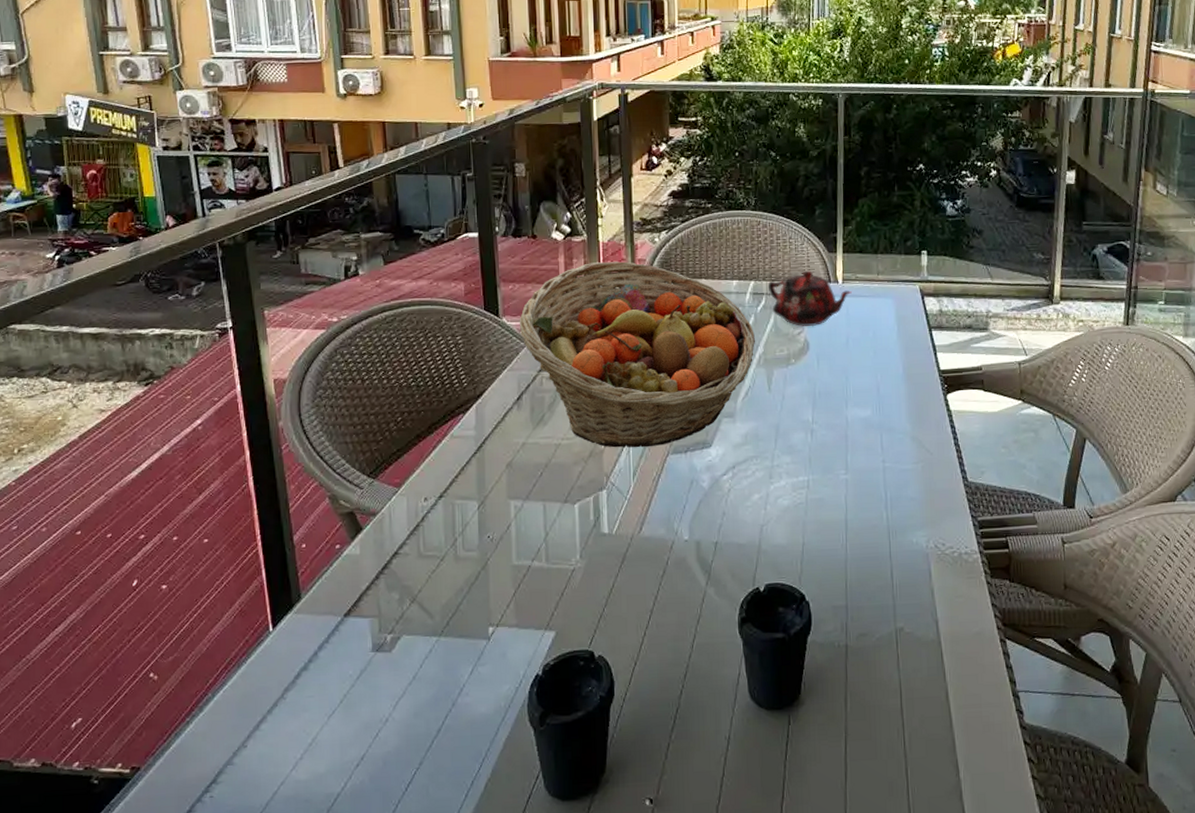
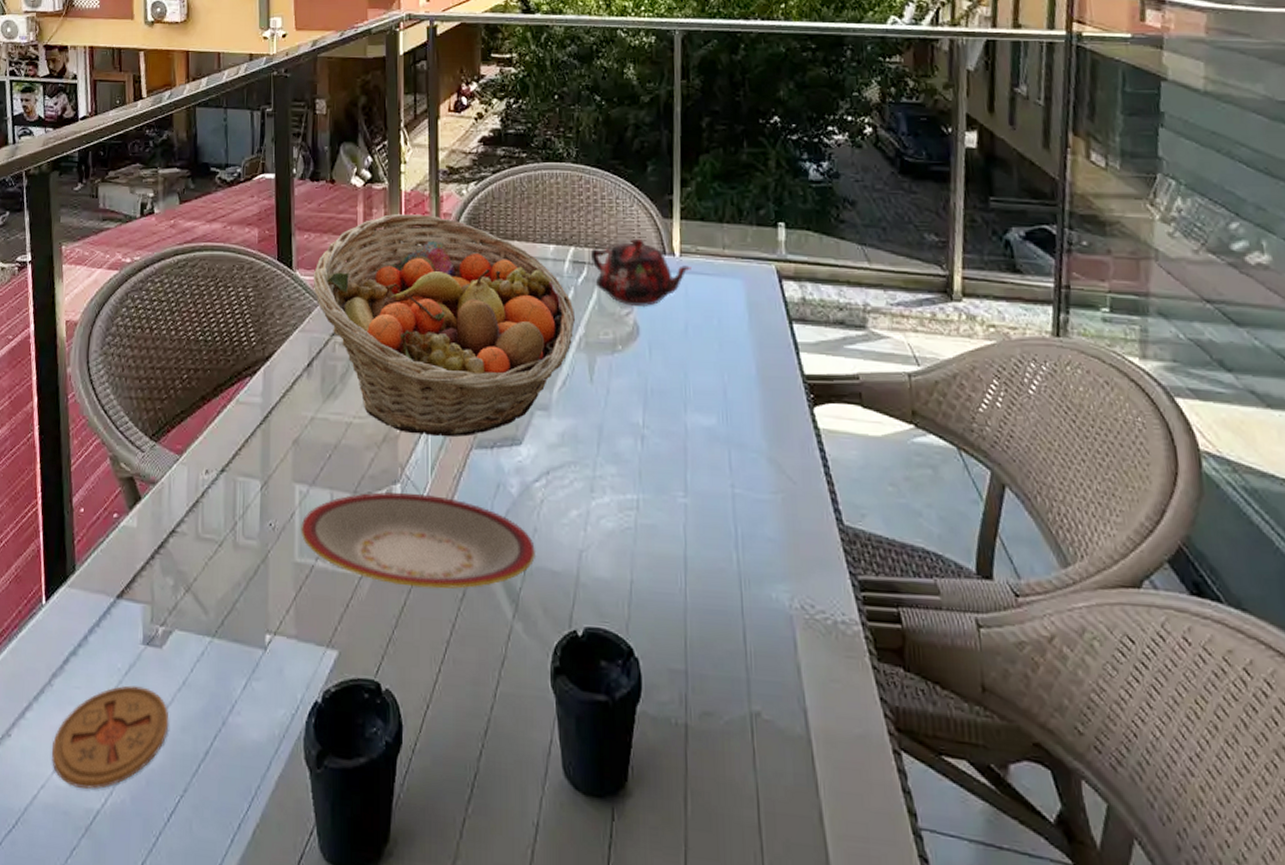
coaster: none [289,686,402,779] -> present [51,685,169,789]
plate: none [517,495,725,572] -> present [301,492,536,589]

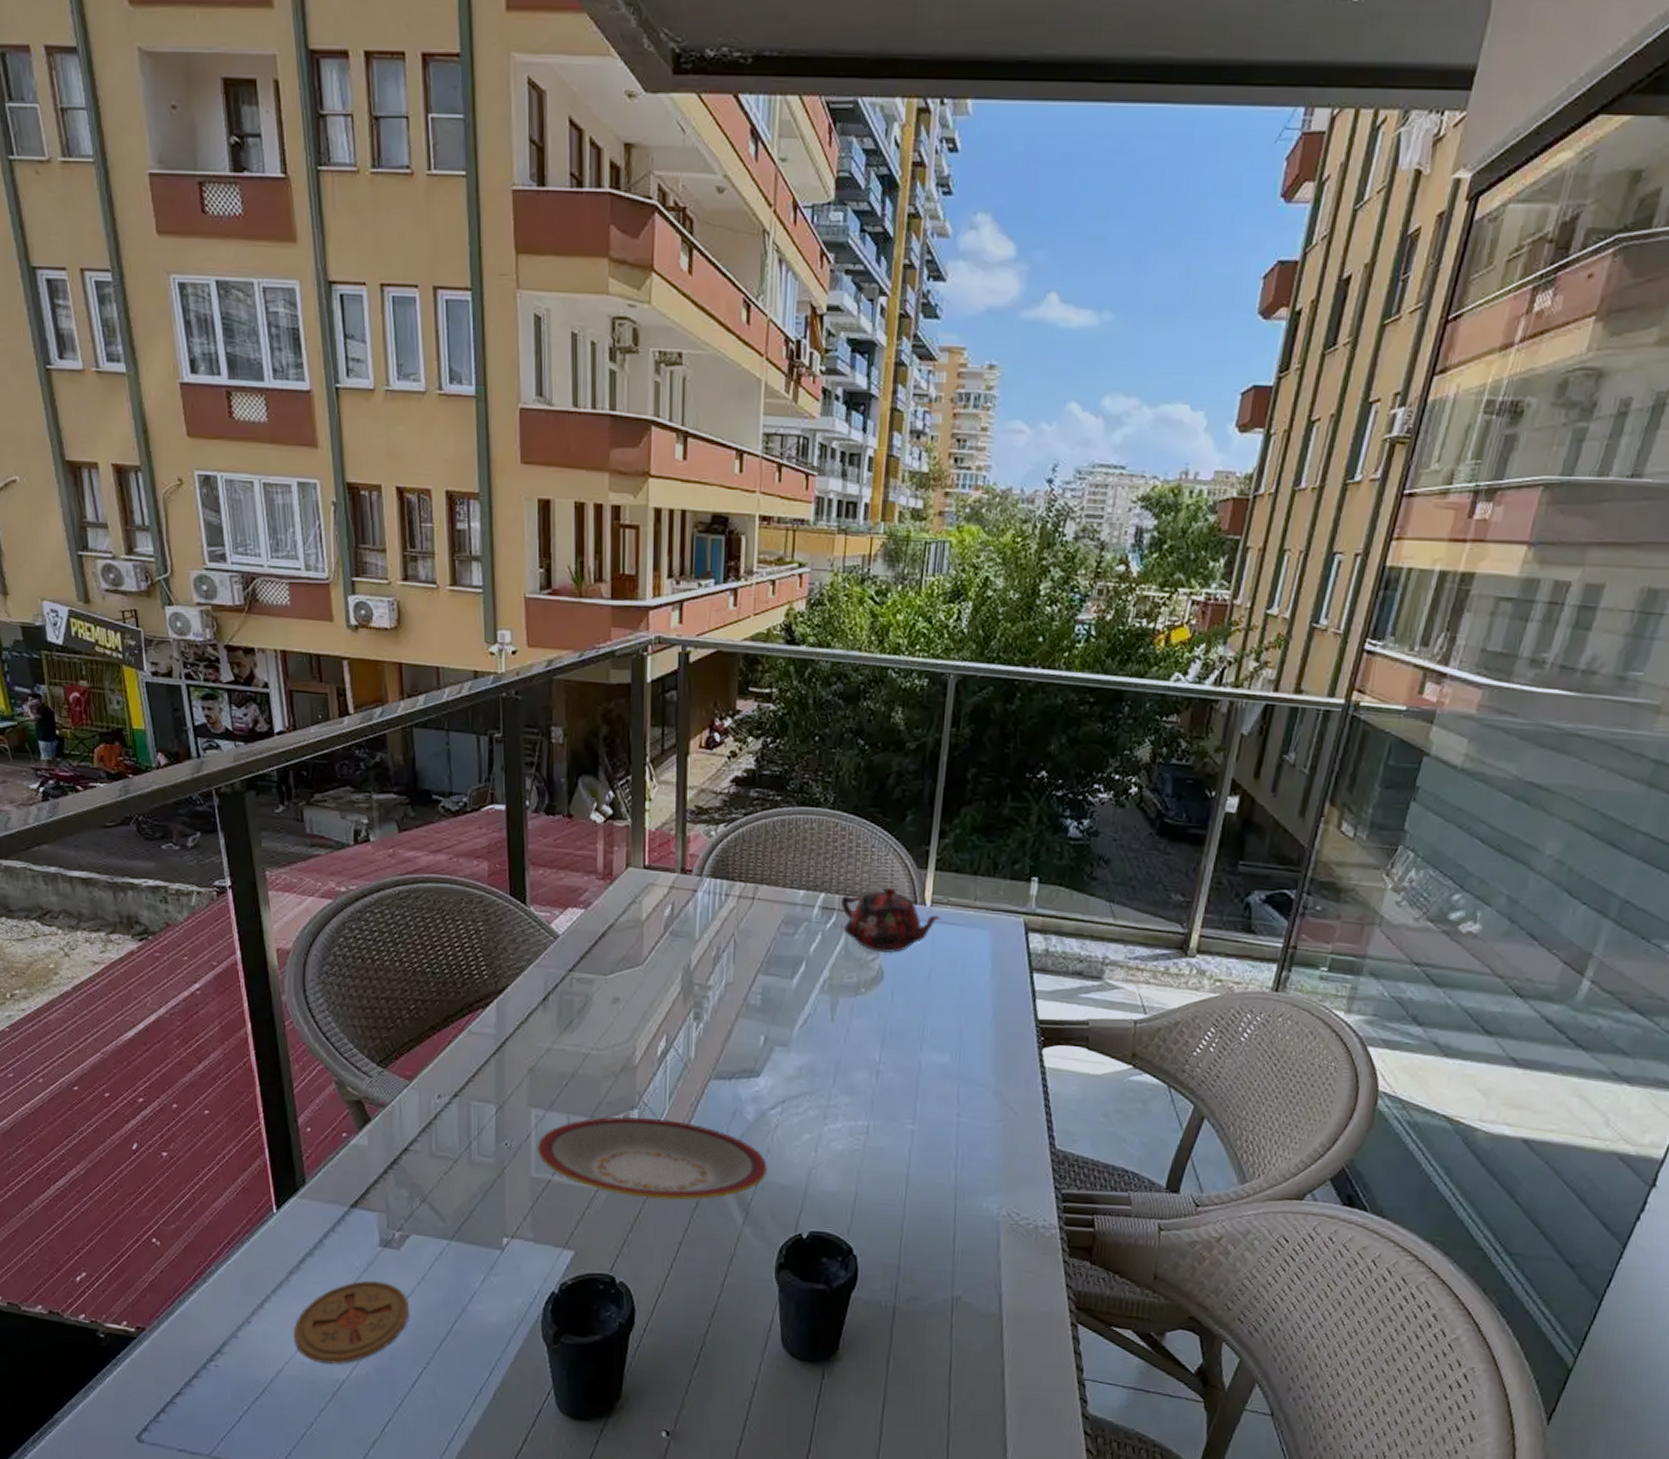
fruit basket: present [313,214,575,437] -> none [548,853,820,1069]

